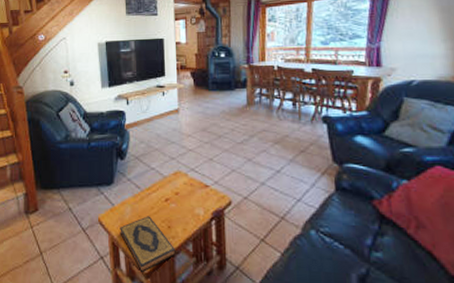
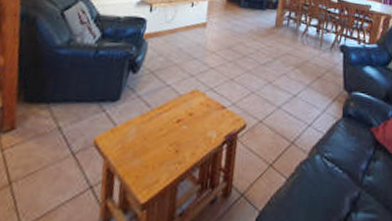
hardback book: present [120,216,176,273] -> none [118,138,181,204]

